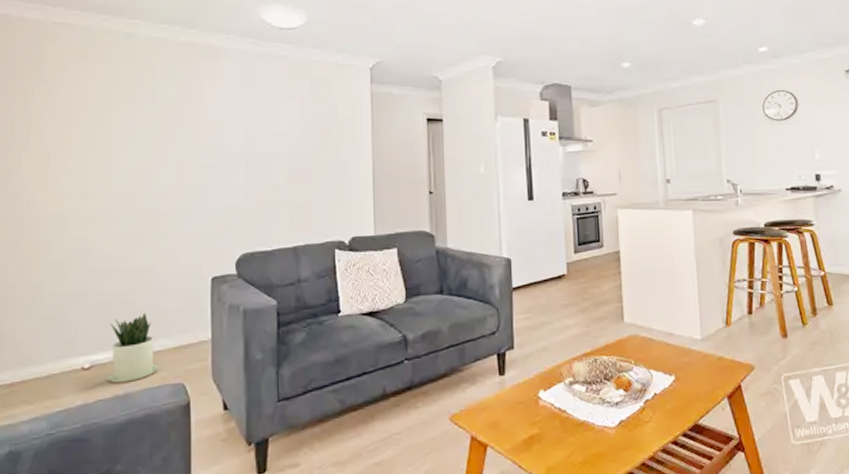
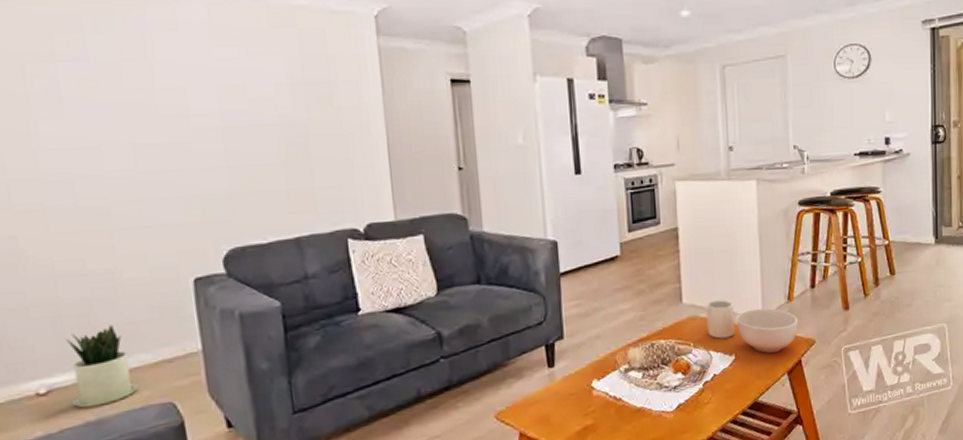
mug: none [646,321,675,359] -> present [705,300,736,339]
bowl: none [676,331,737,377] -> present [736,308,799,354]

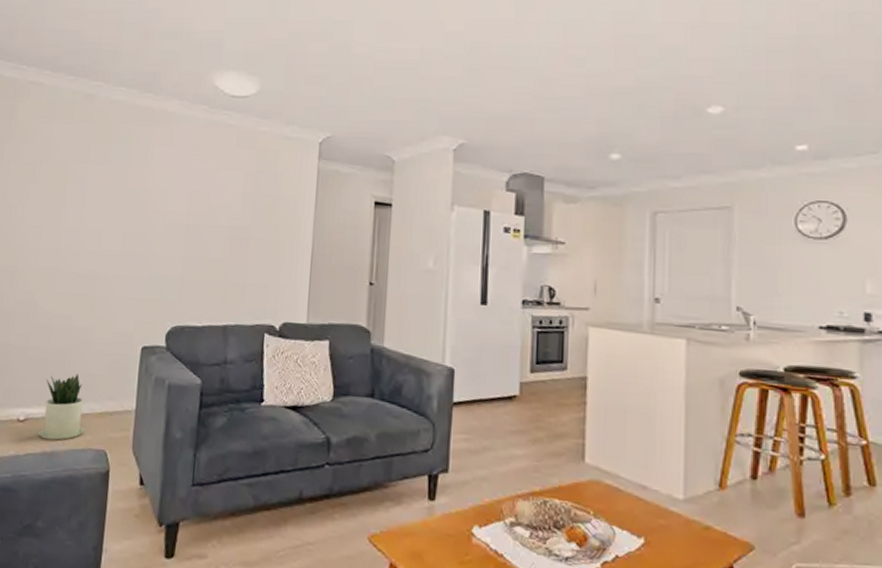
mug: present [705,300,736,339] -> none [611,467,648,516]
bowl: present [736,308,799,354] -> none [650,487,732,549]

